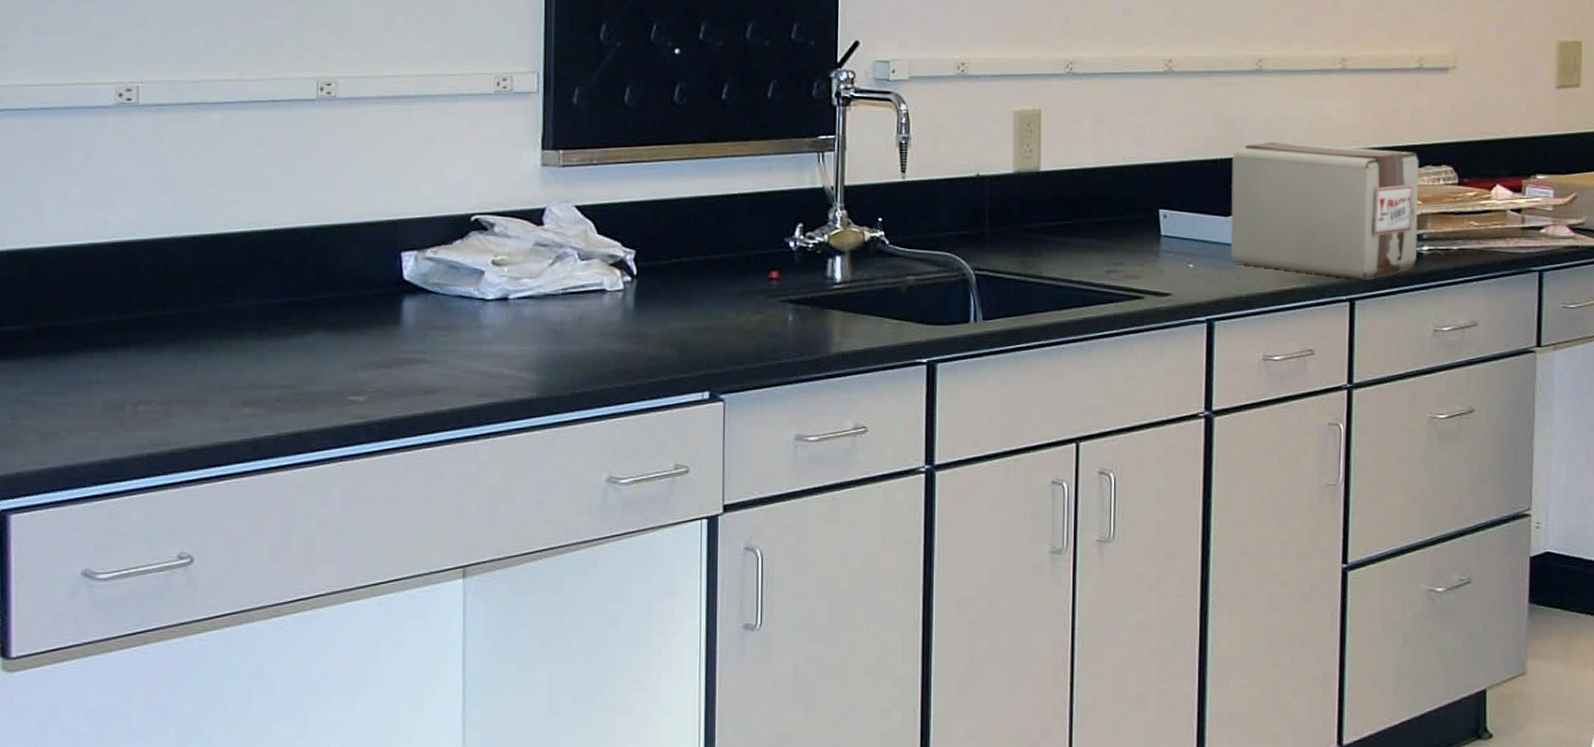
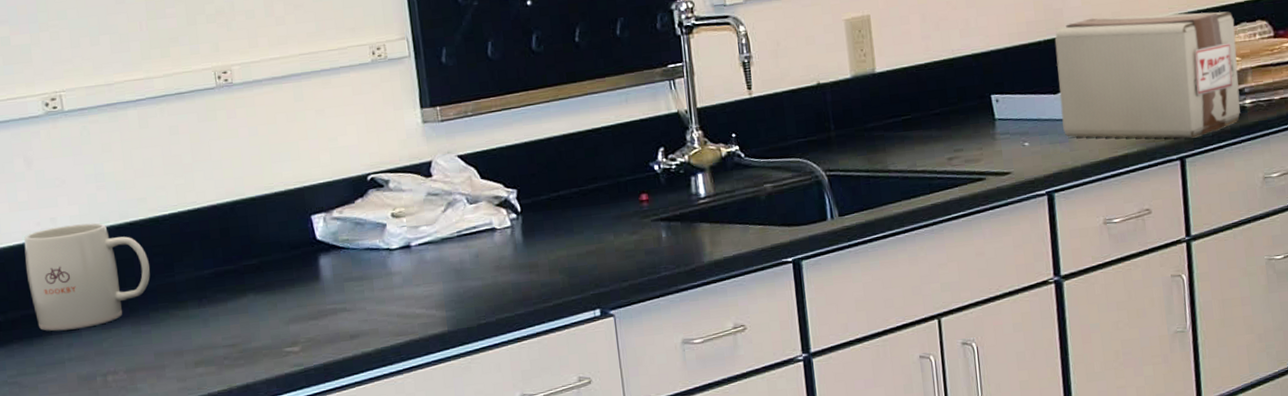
mug: none [63,231,209,349] -> present [24,223,151,332]

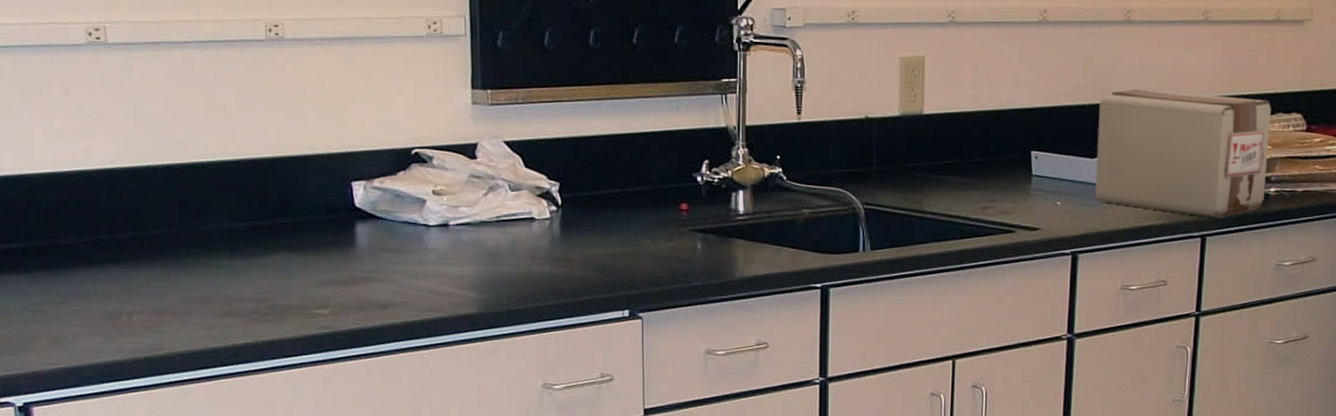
mug: present [24,223,151,332] -> none [56,160,185,265]

